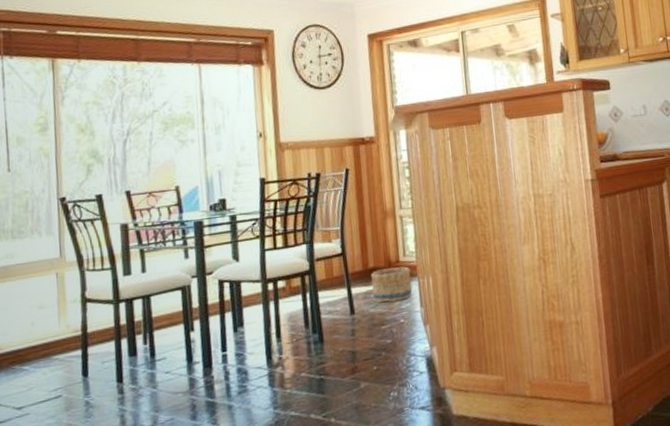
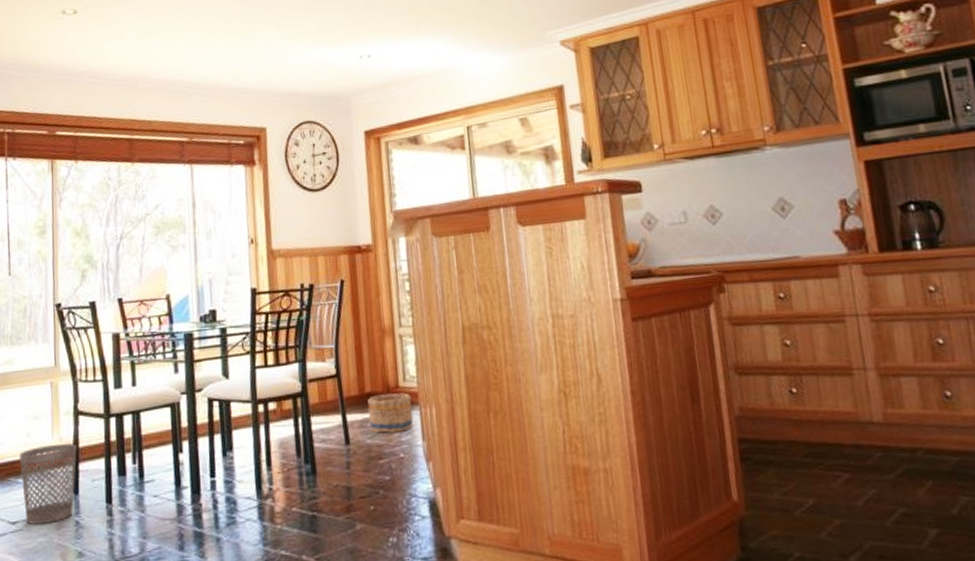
wastebasket: none [24,329,86,408] -> present [20,443,77,524]

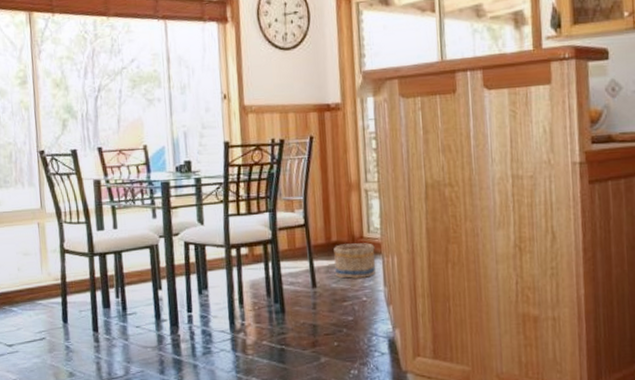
wastebasket: present [20,443,77,524] -> none [12,278,65,347]

